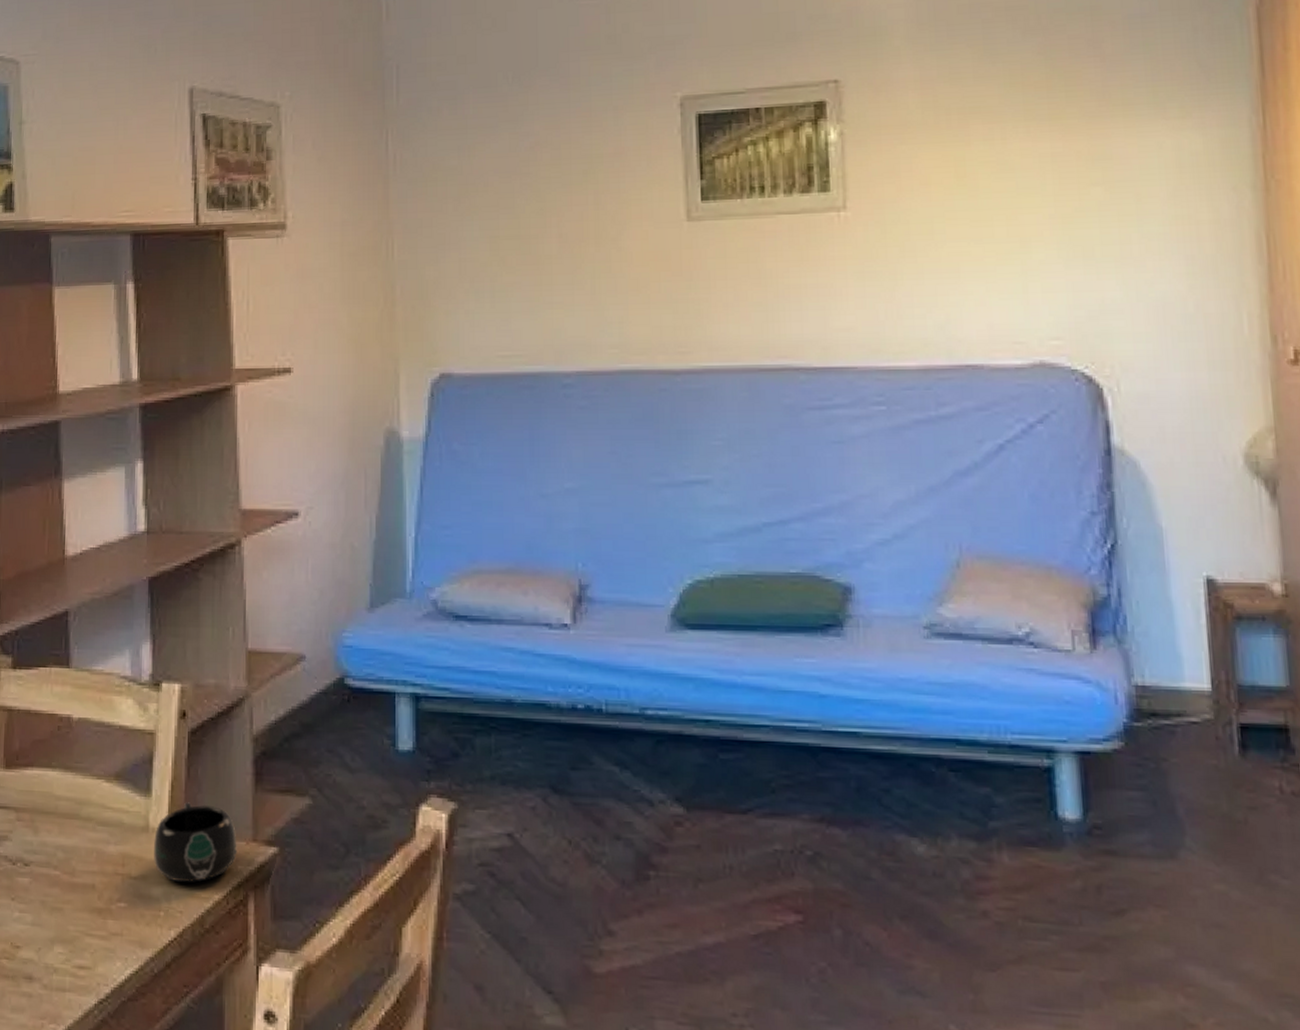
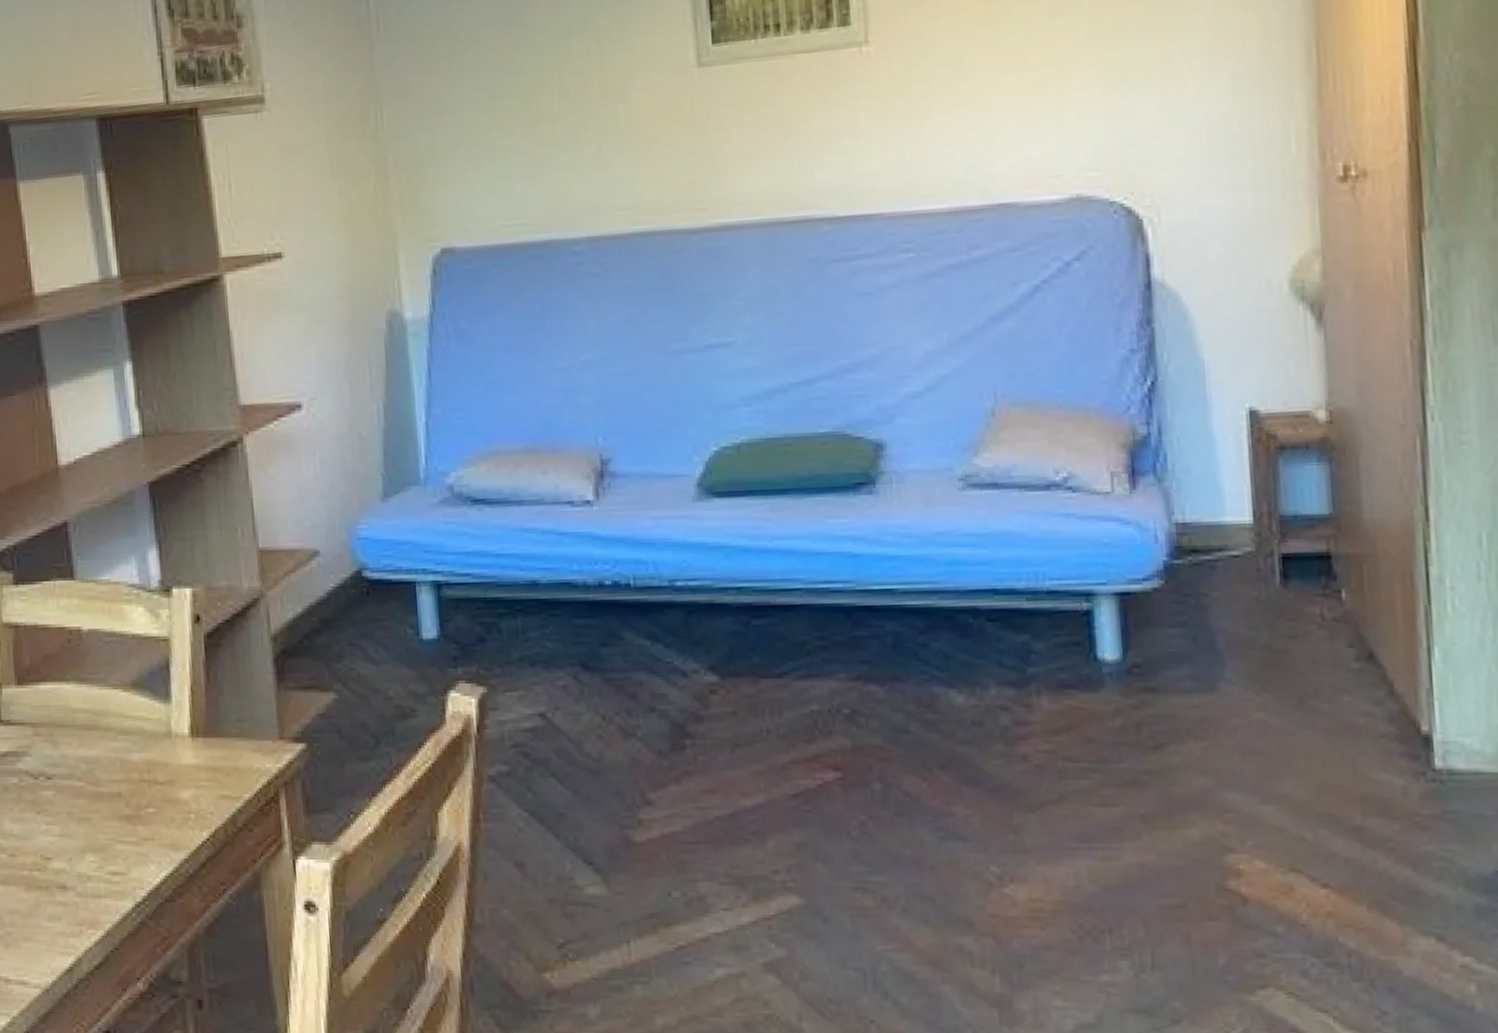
mug: present [154,802,237,883] -> none [178,705,264,785]

